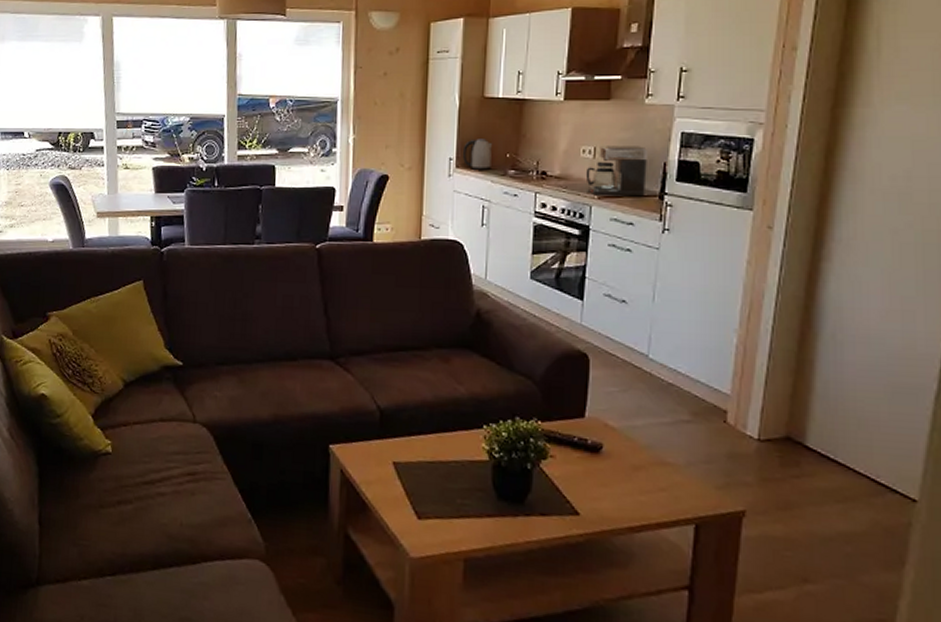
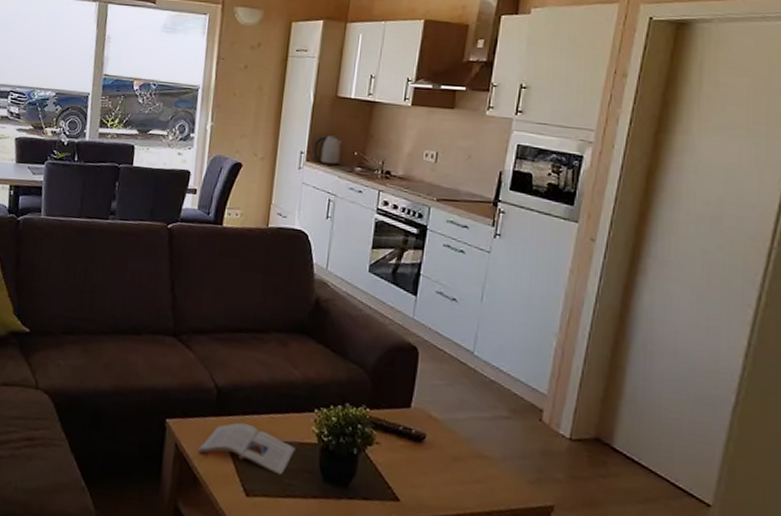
magazine: none [365,443,466,496] -> present [198,422,296,476]
coffee maker: present [585,145,649,197] -> none [426,151,486,202]

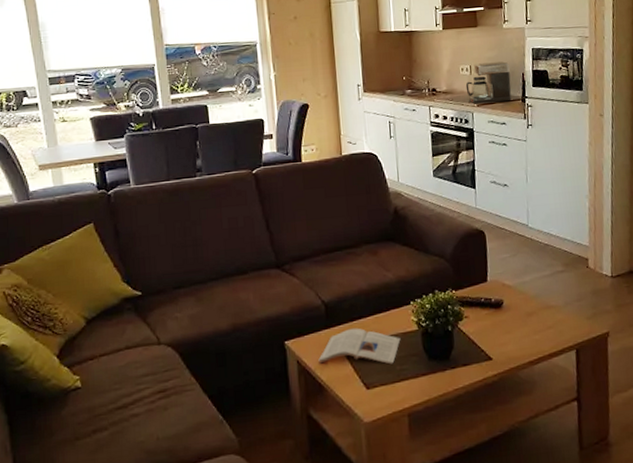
kettle: present [313,135,343,167] -> none [367,66,392,94]
coffee maker: none [426,151,486,202] -> present [465,61,512,105]

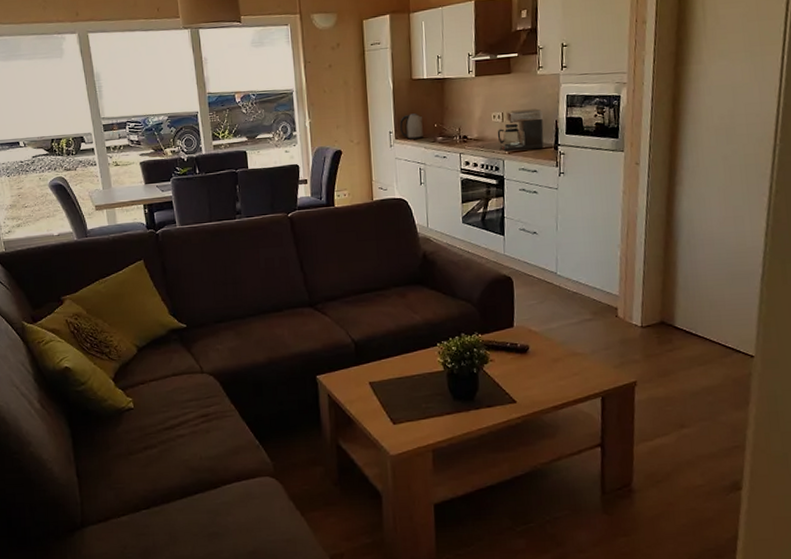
magazine: present [318,327,401,365] -> none [348,366,427,402]
kettle: none [367,66,392,94] -> present [399,113,423,141]

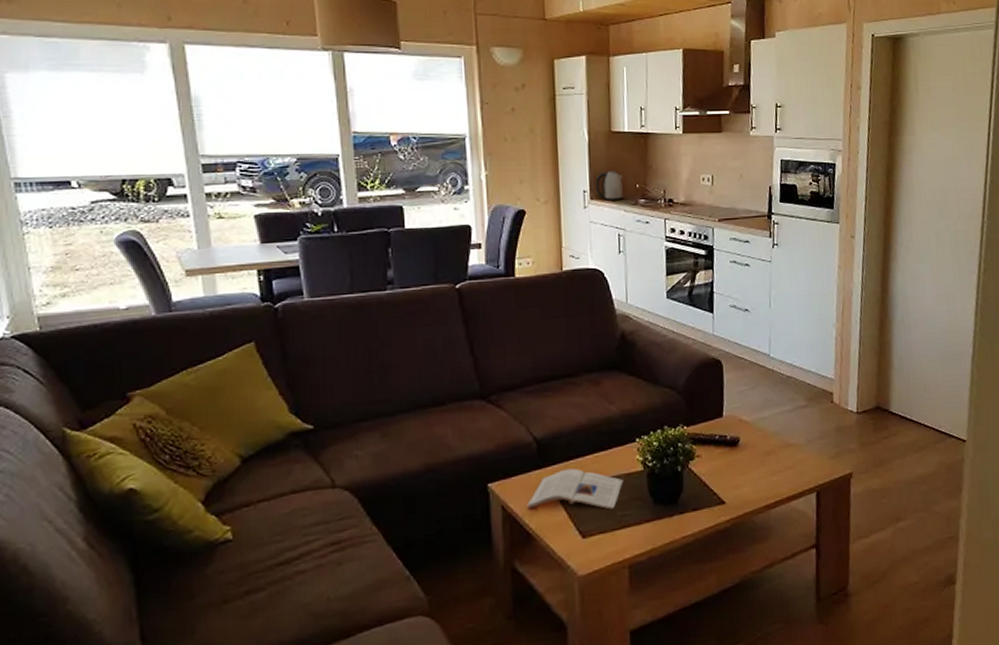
magazine: none [348,366,427,402] -> present [527,468,624,510]
coffee maker: present [497,108,544,152] -> none [706,173,757,219]

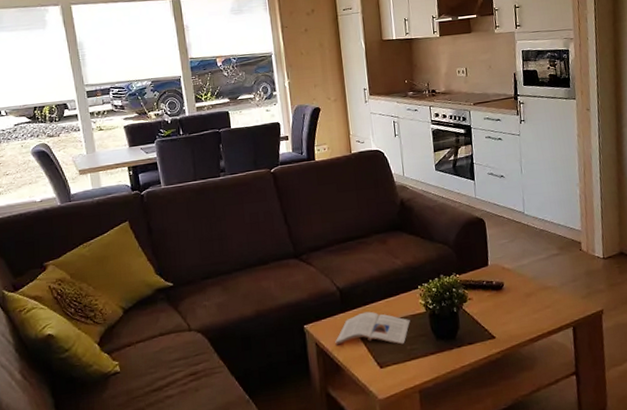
kettle: present [595,171,623,202] -> none [372,71,396,96]

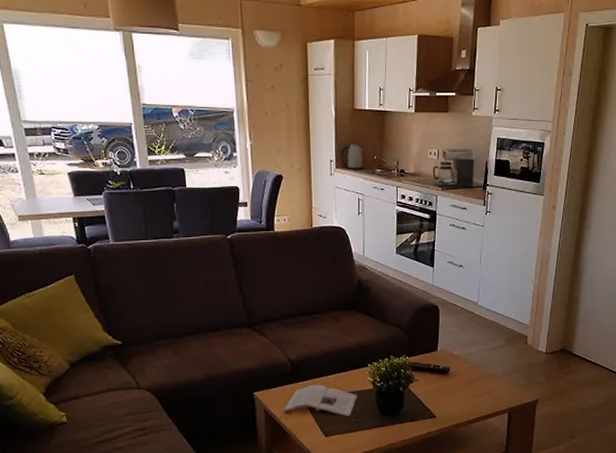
kettle: none [372,71,396,96] -> present [340,144,363,171]
coffee maker: none [462,63,505,103] -> present [432,149,476,188]

